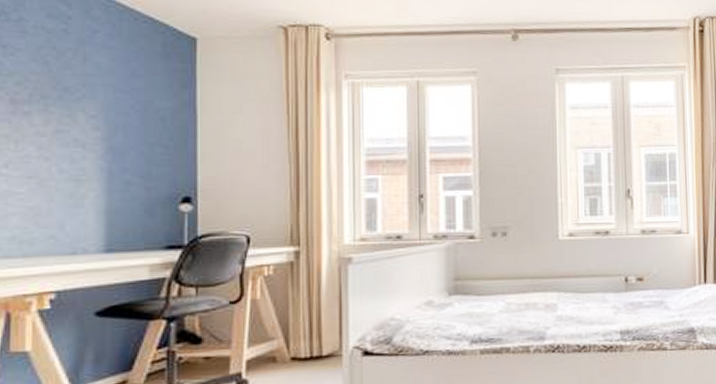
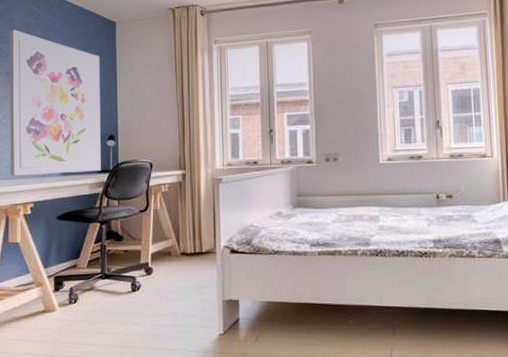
wall art: none [14,36,170,253] -> present [9,30,101,176]

